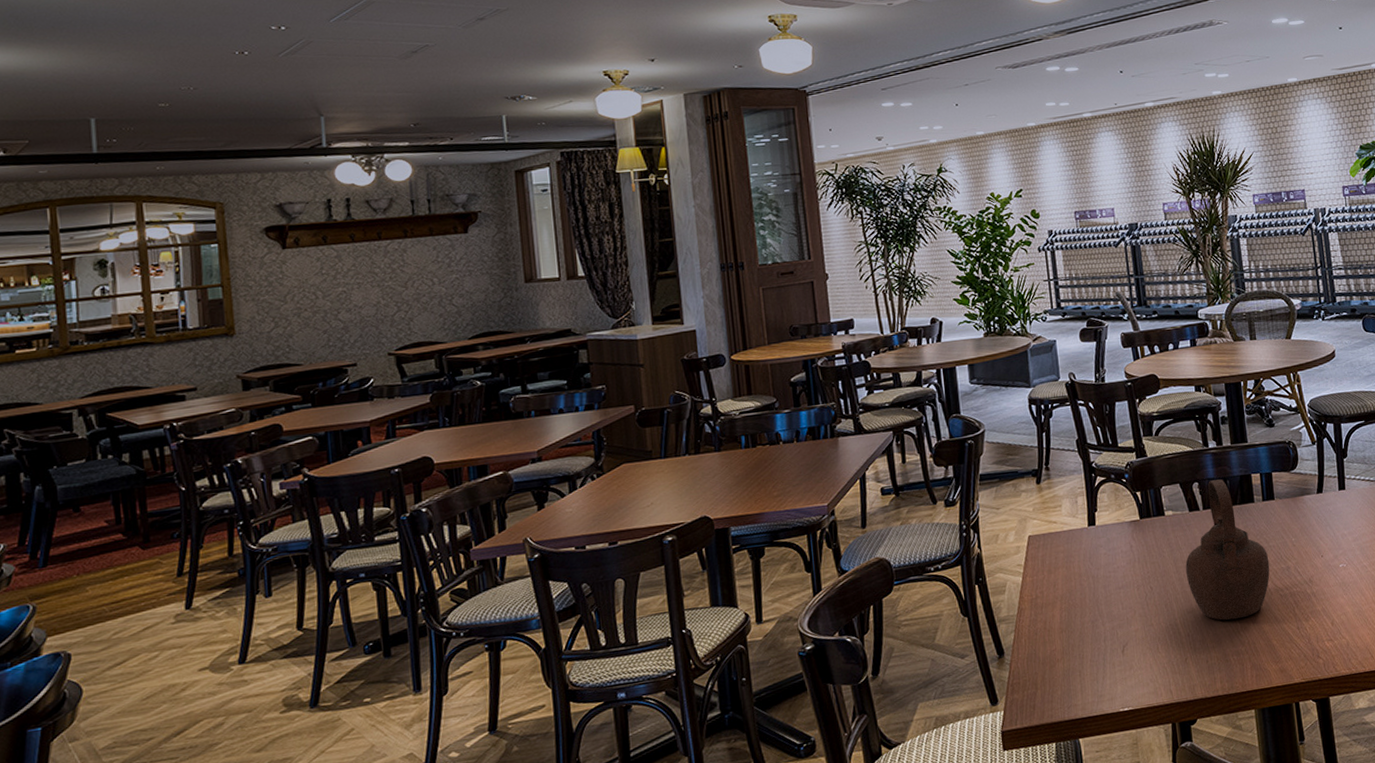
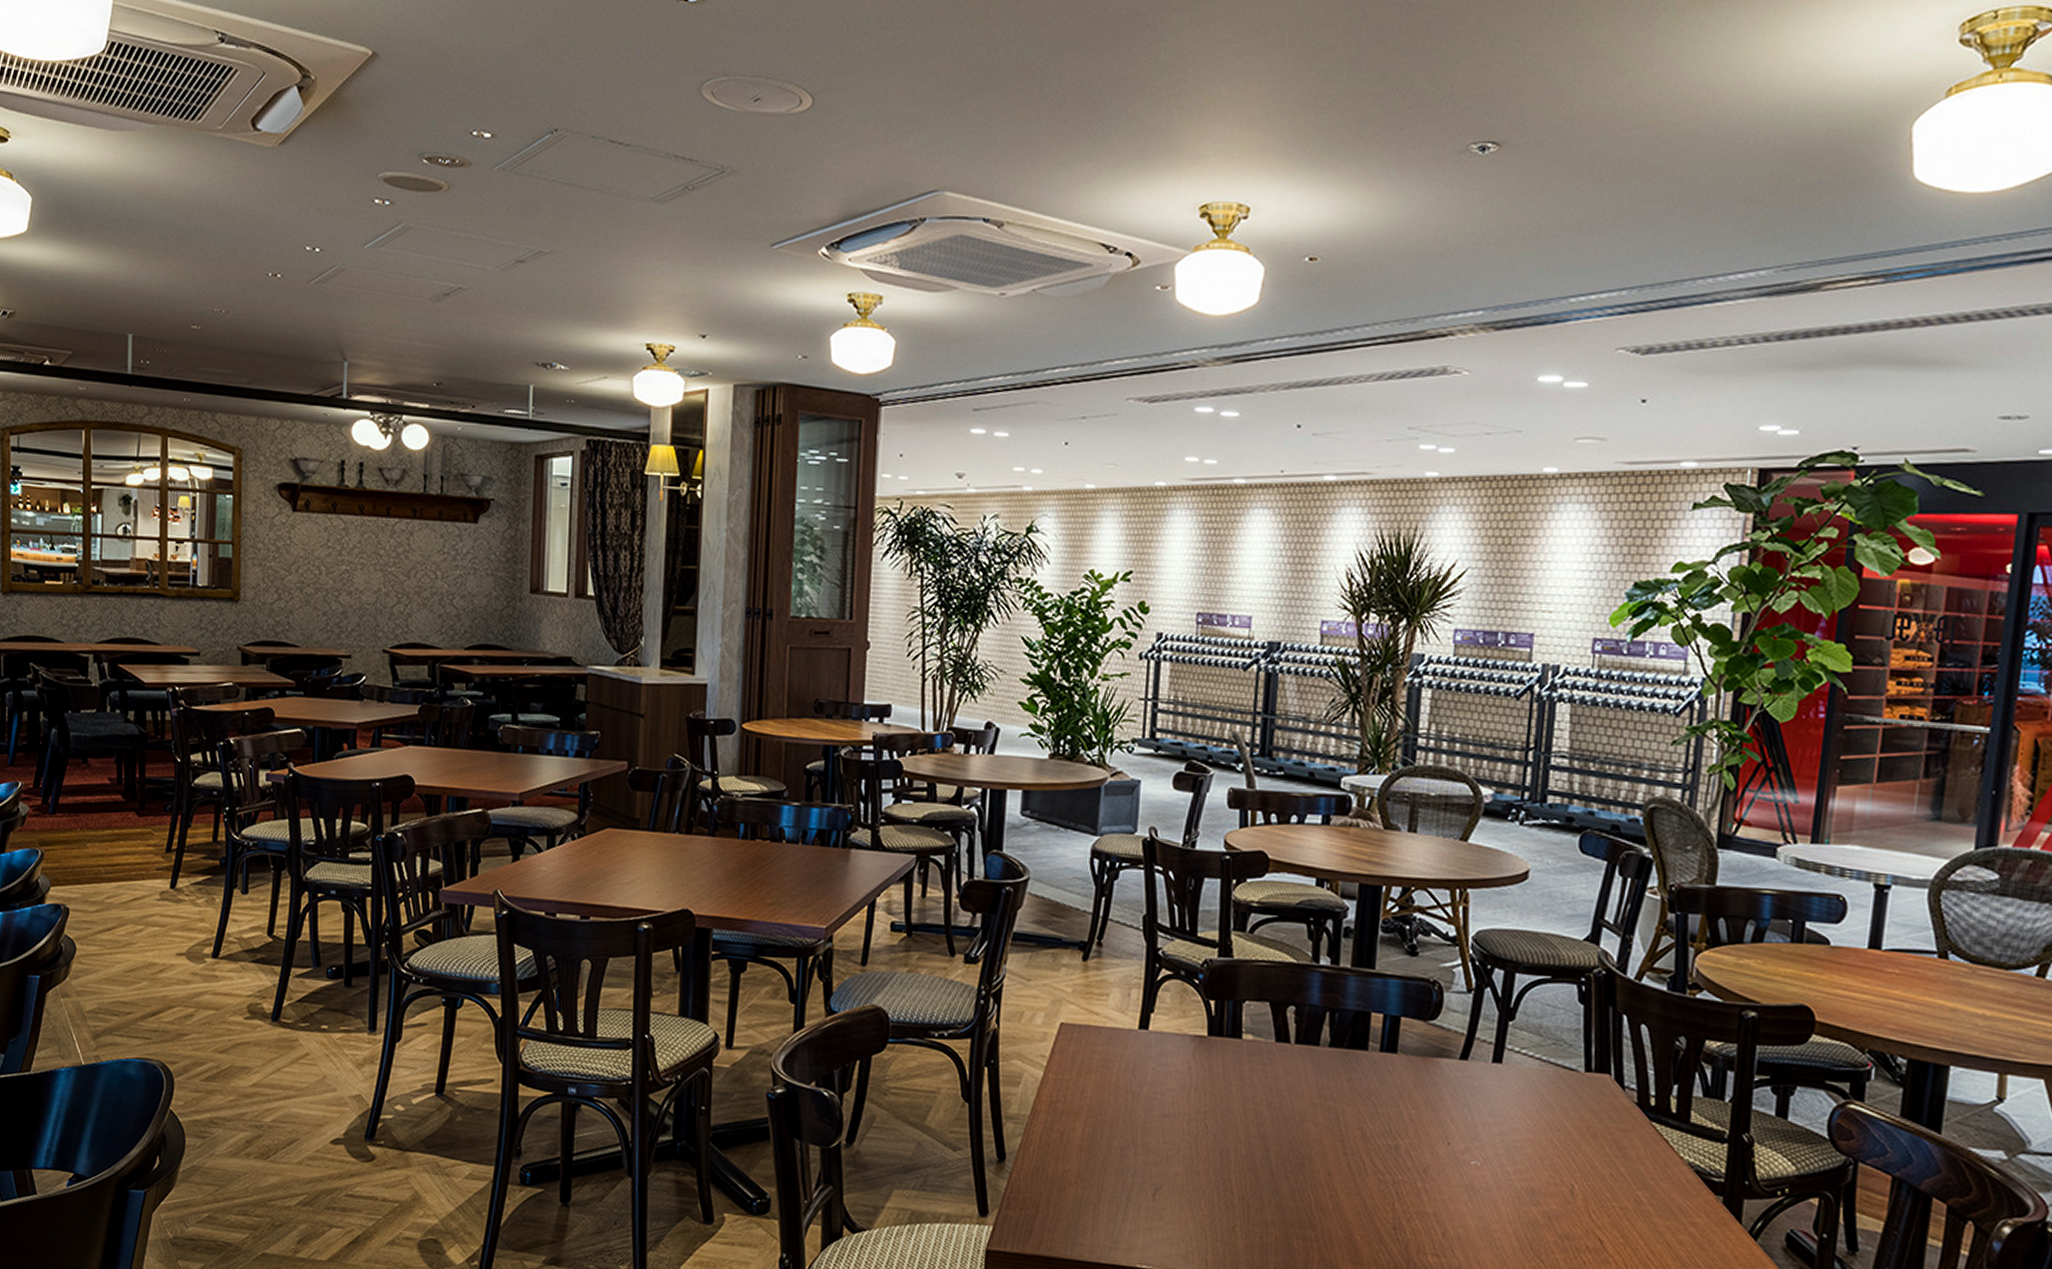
teapot: present [1185,479,1270,621] -> none [1255,1008,1373,1196]

